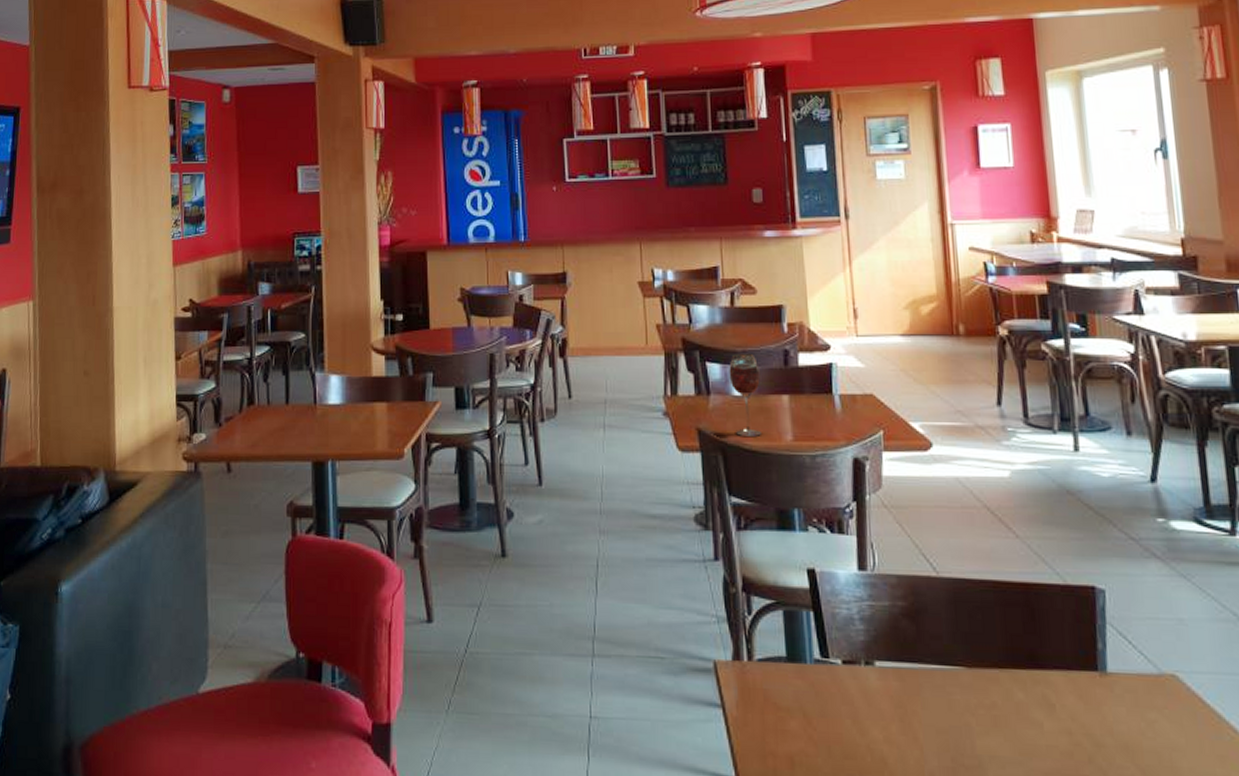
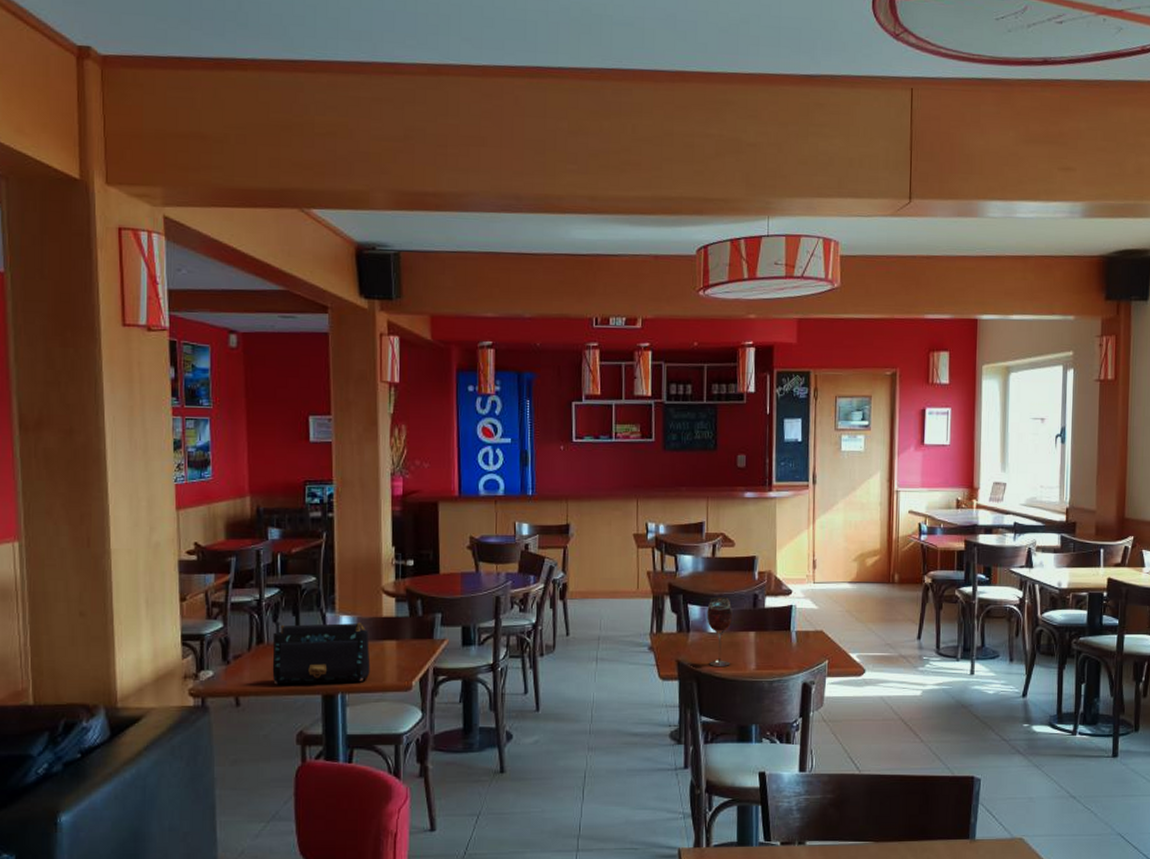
handbag: none [262,382,361,450] -> present [272,622,371,685]

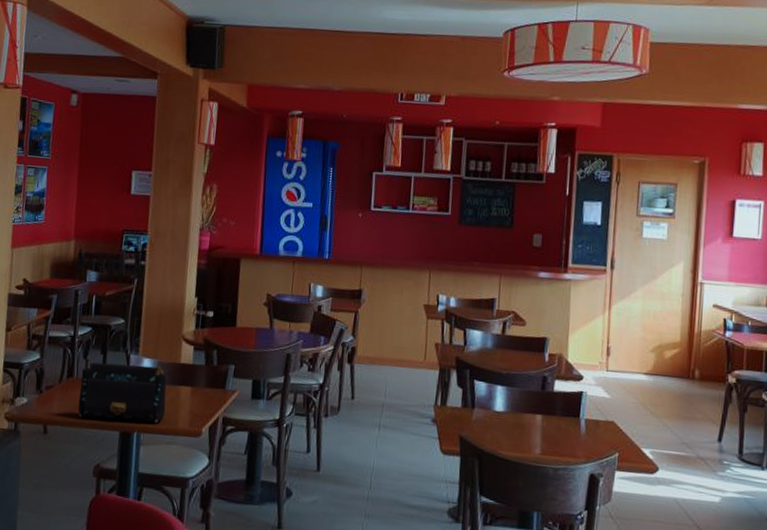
wineglass: present [707,596,733,666] -> none [492,375,520,448]

